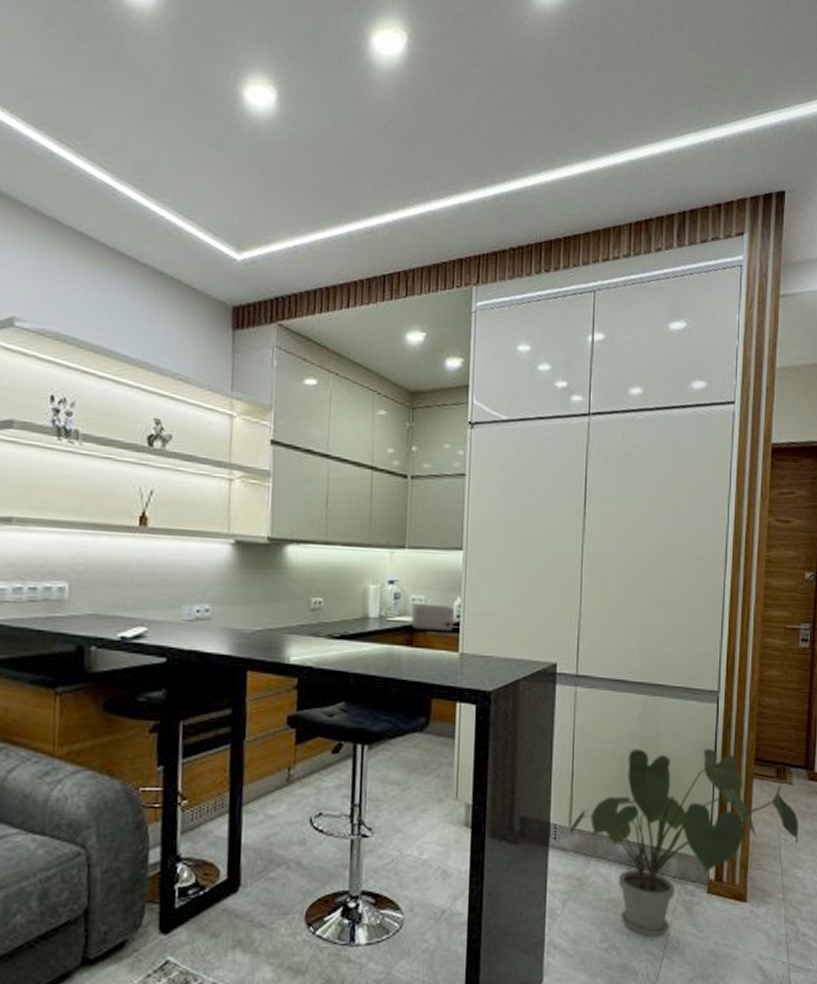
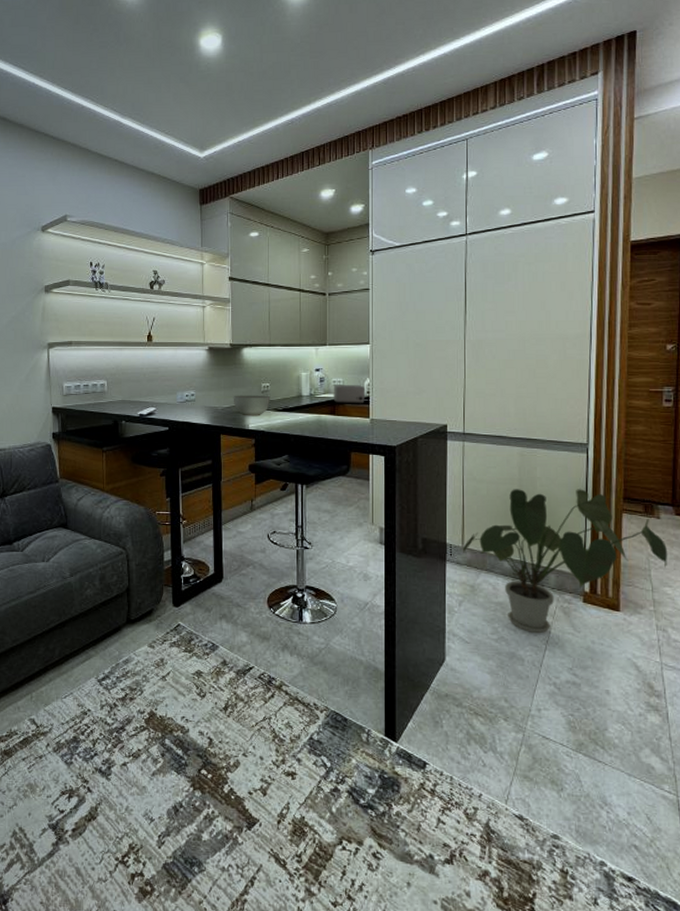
bowl: none [268,613,324,645] -> present [233,395,271,416]

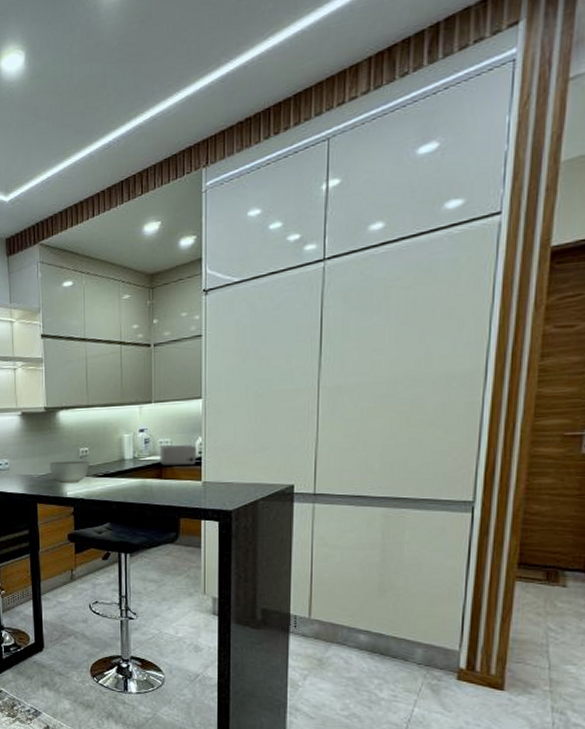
house plant: present [463,489,668,634] -> none [310,554,575,712]

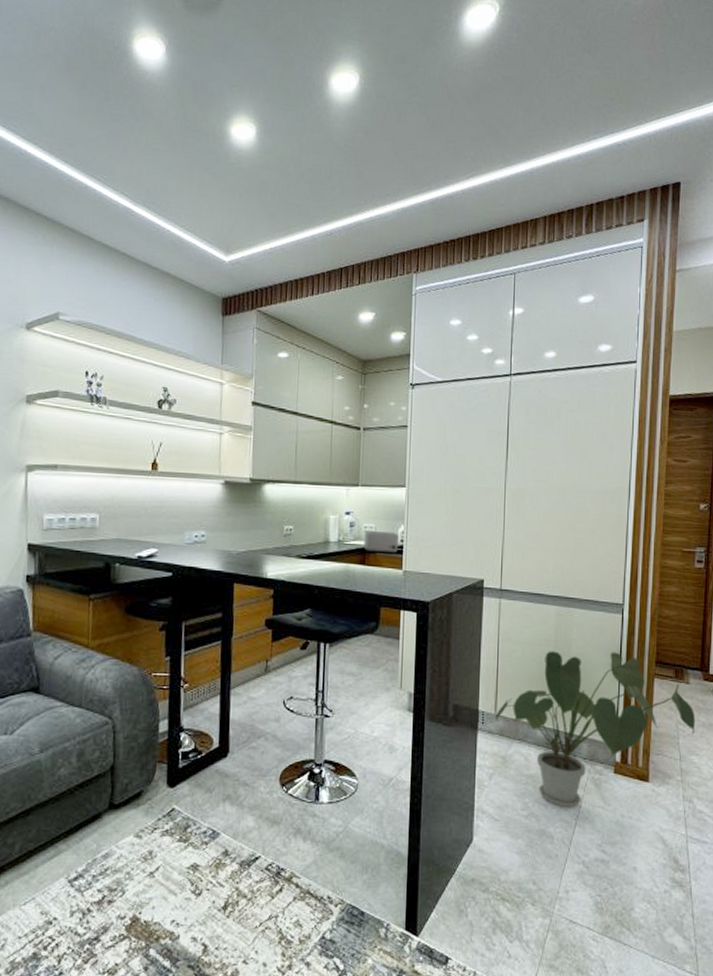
bowl: present [49,460,90,484] -> none [250,538,294,564]
house plant: none [310,554,575,712] -> present [495,651,696,808]

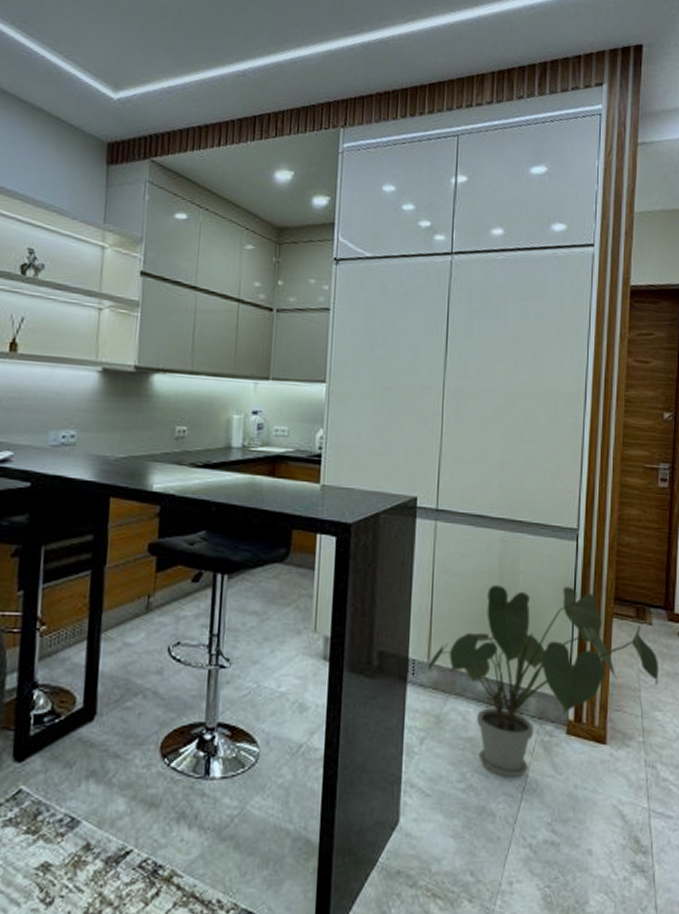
toaster: present [363,531,400,554] -> none [273,435,317,464]

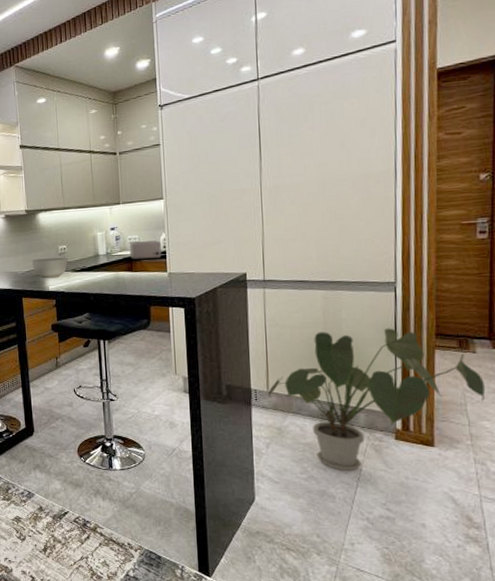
bowl: none [132,440,187,473] -> present [31,257,68,279]
toaster: none [273,435,317,464] -> present [129,240,162,261]

